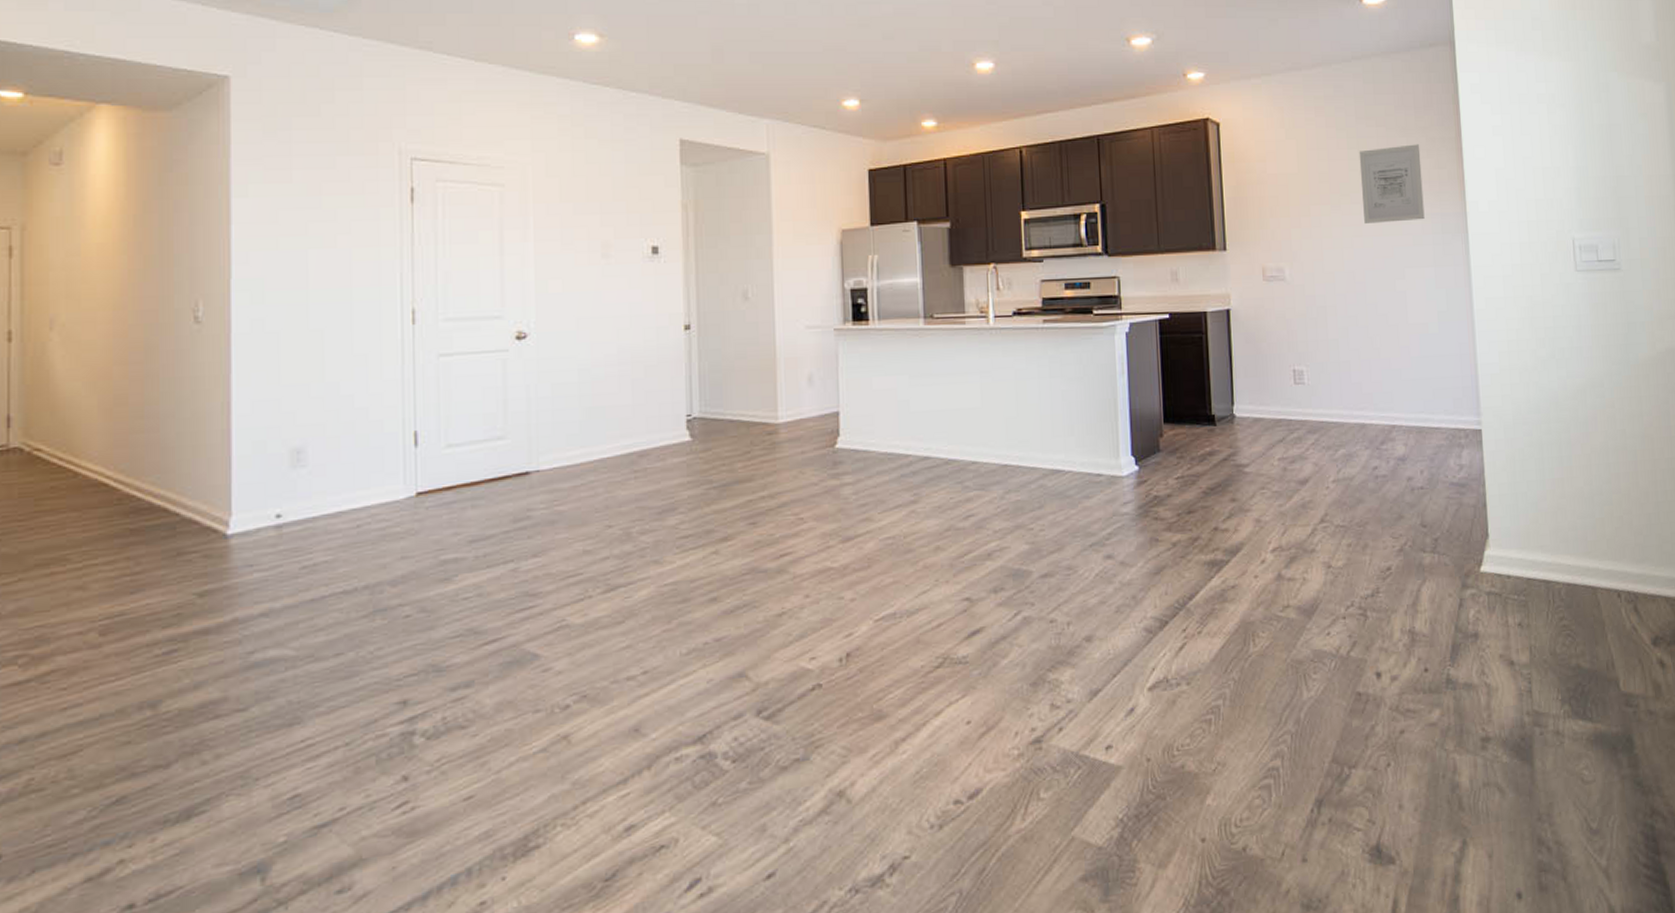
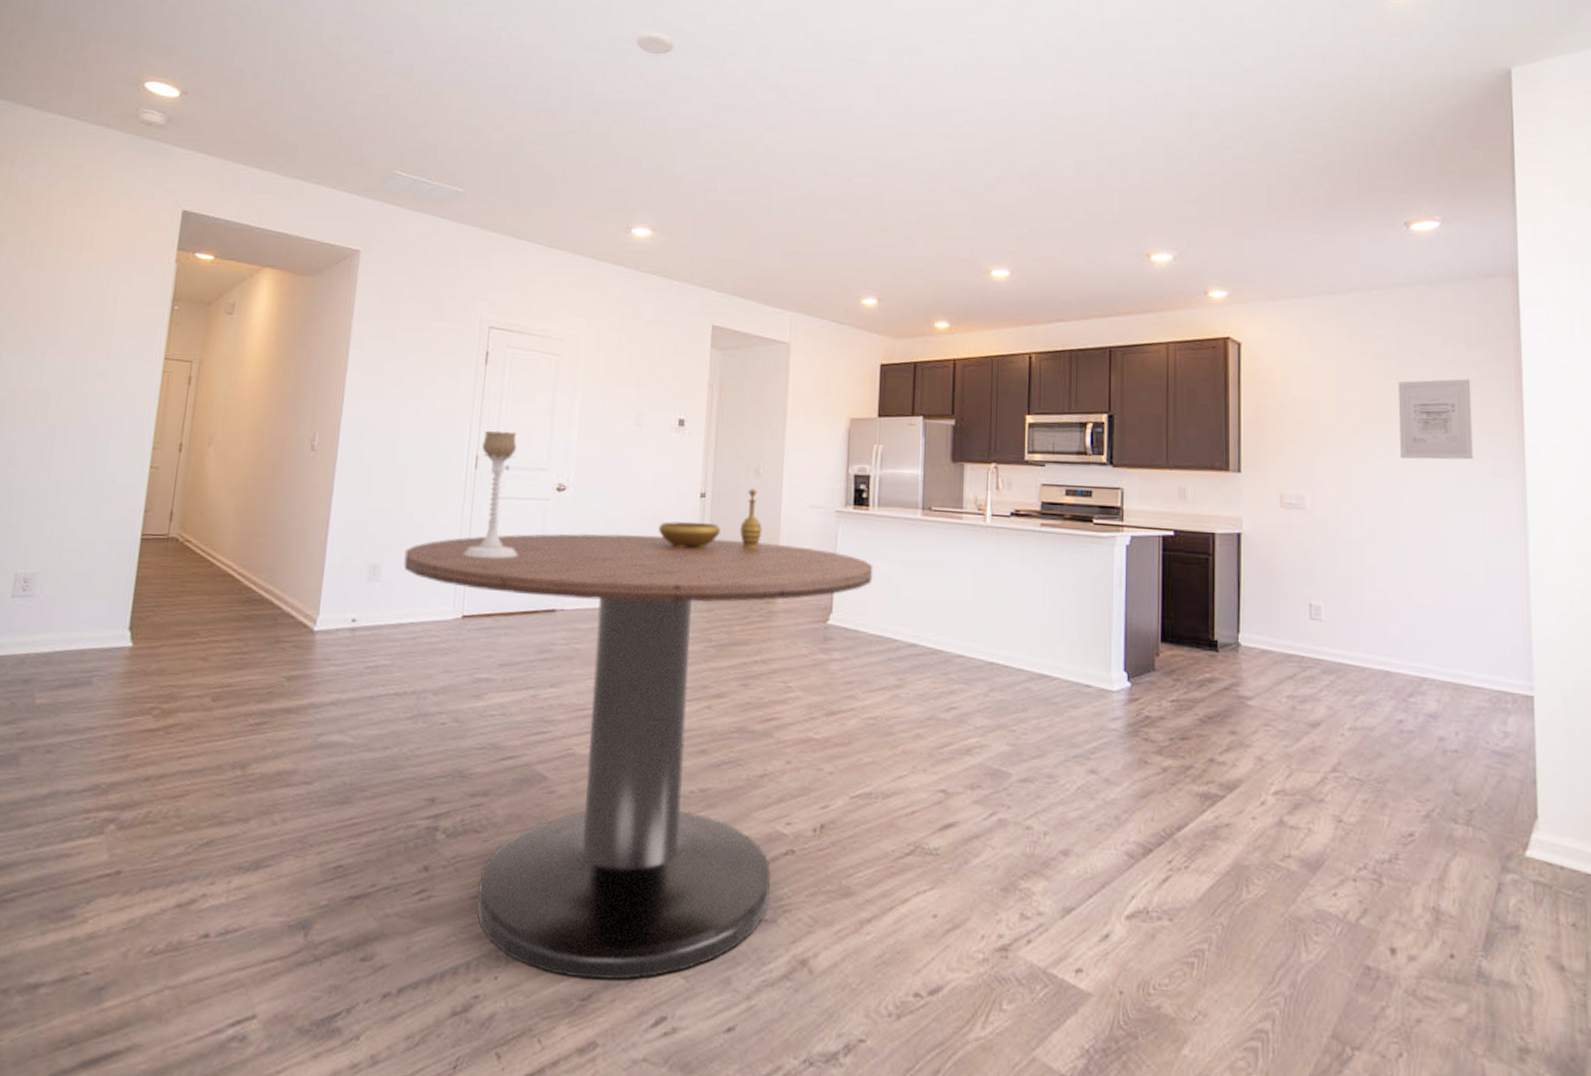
dining table: none [335,370,879,861] -> present [404,533,873,980]
candle holder: none [409,277,478,427] -> present [463,430,518,559]
decorative bowl: none [641,314,757,388] -> present [659,488,762,550]

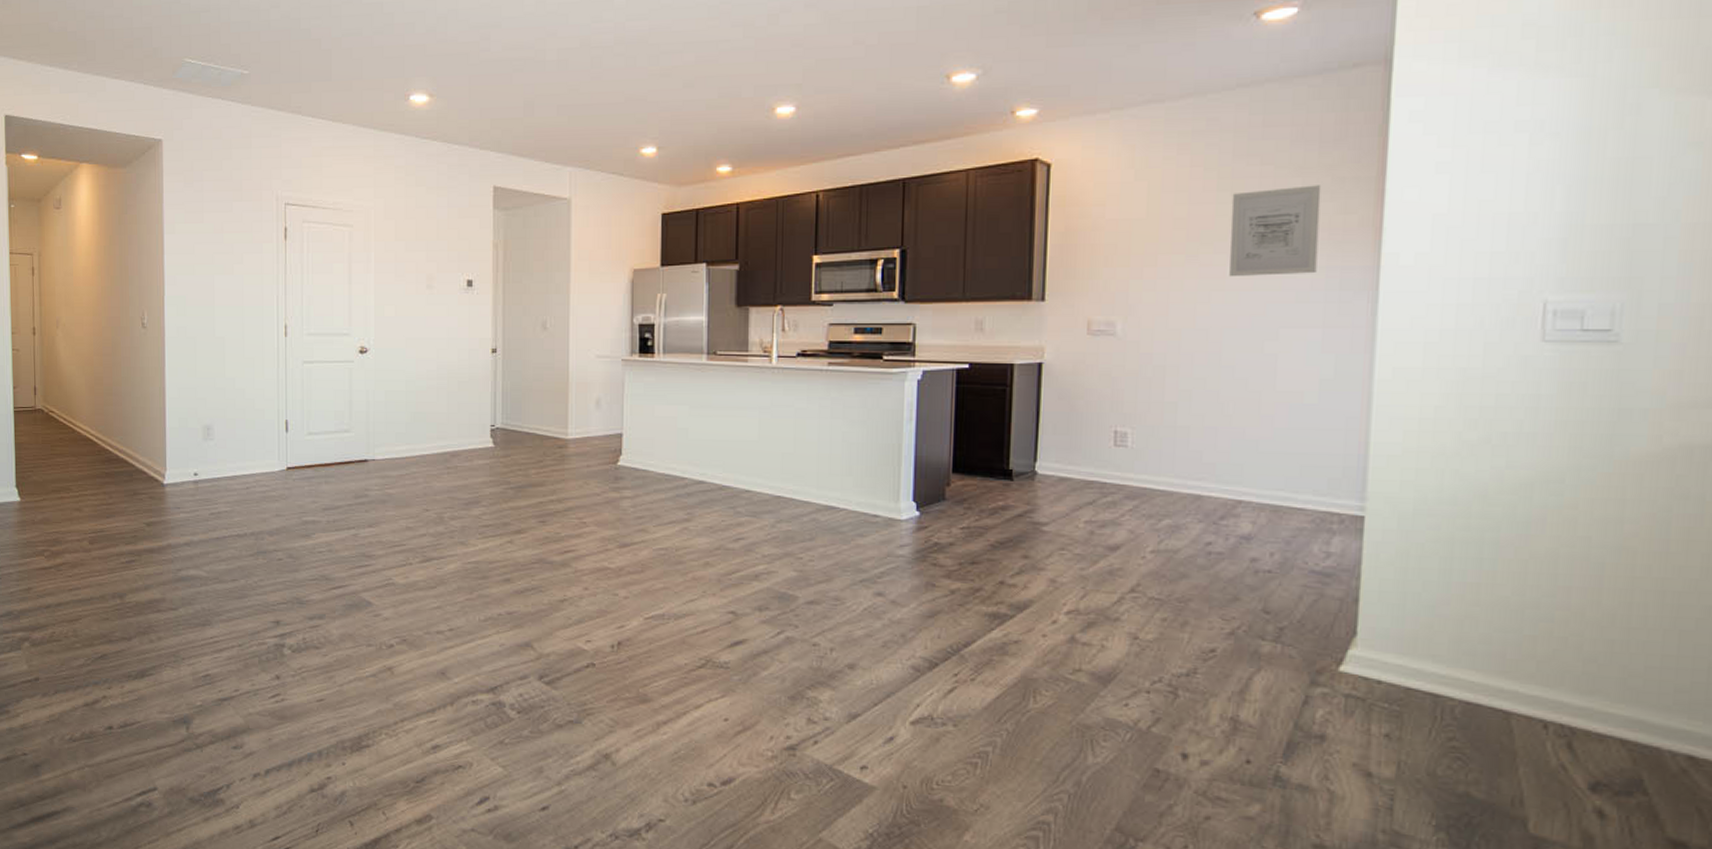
dining table: present [404,533,873,980] -> none [232,389,660,767]
candle holder: present [463,430,518,559] -> none [282,300,330,417]
decorative bowl: present [659,488,762,550] -> none [455,342,552,401]

